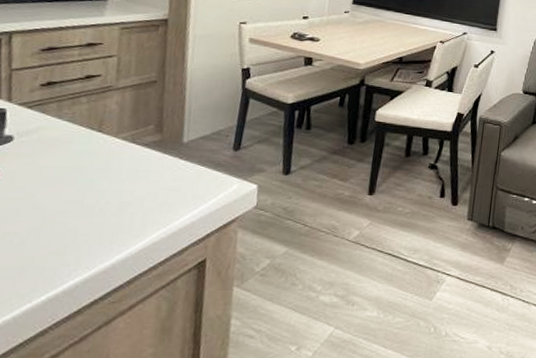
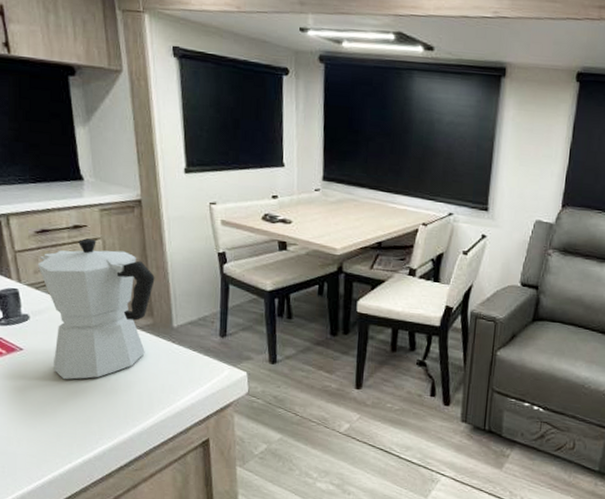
moka pot: none [30,56,171,205] -> present [37,238,155,380]

